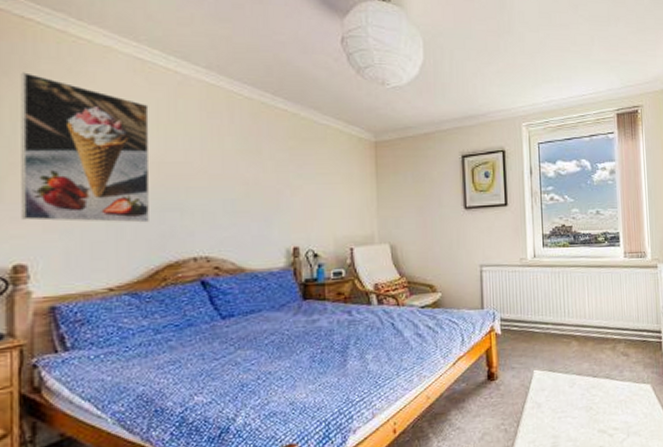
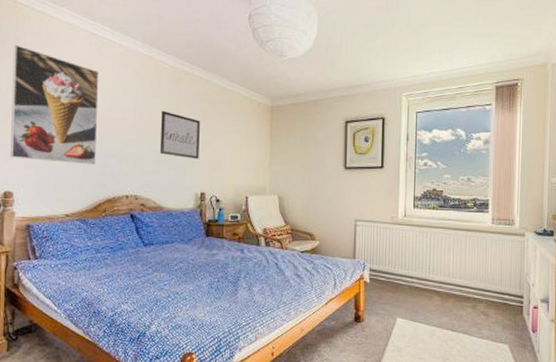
wall art: none [236,150,289,208] -> present [159,110,200,159]

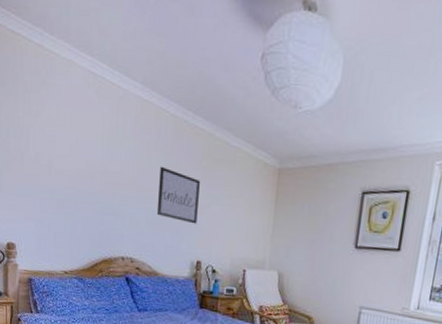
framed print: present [11,44,99,165] -> none [12,83,97,222]

